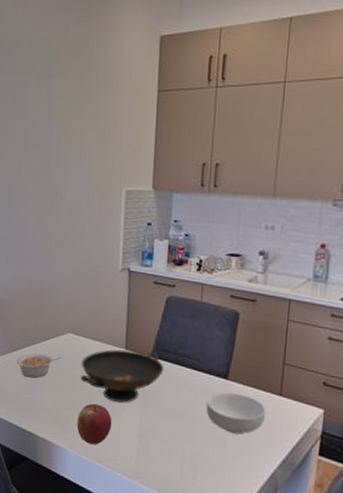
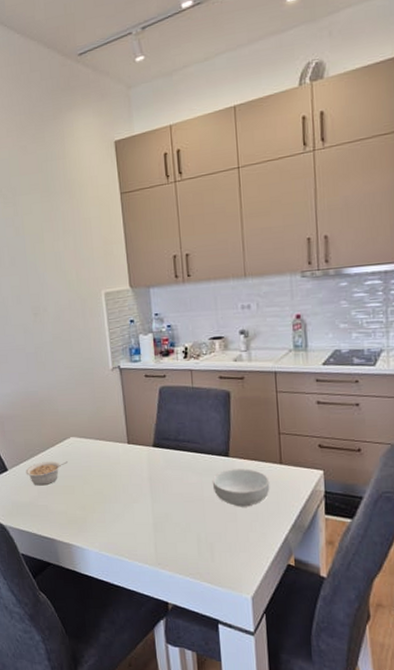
apple: present [76,403,112,445] -> none [92,500,126,540]
decorative bowl: present [80,349,164,403] -> none [88,442,168,495]

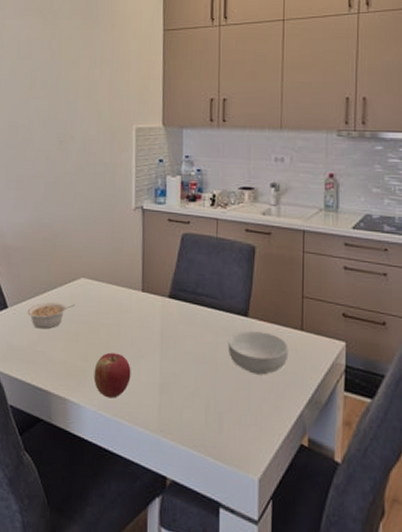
apple: none [92,500,126,540] -> present [93,352,131,399]

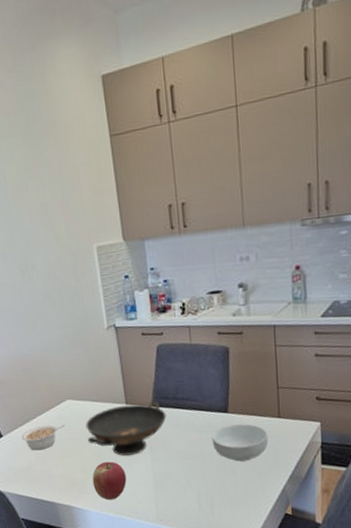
decorative bowl: none [96,292,183,349] -> present [85,401,167,456]

